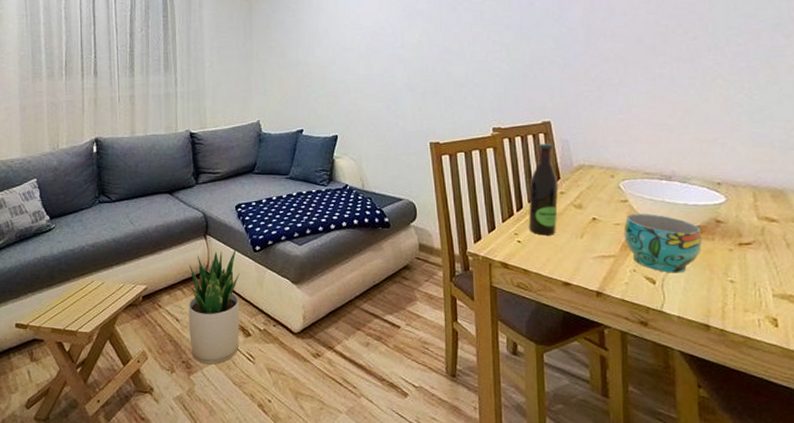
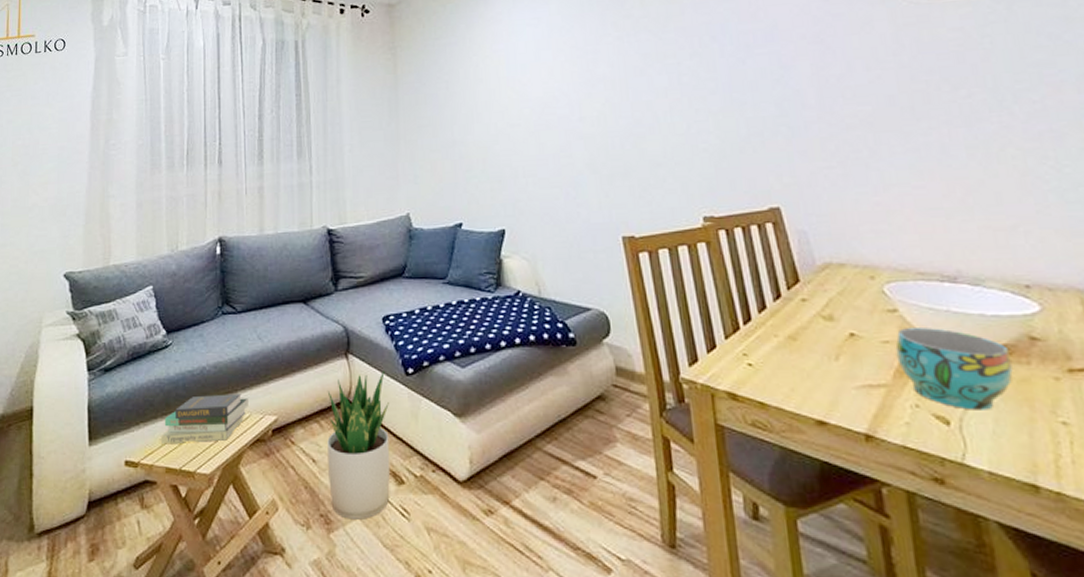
books: none [46,268,122,310] -> present [160,394,249,445]
bottle: present [528,143,559,236] -> none [758,235,801,357]

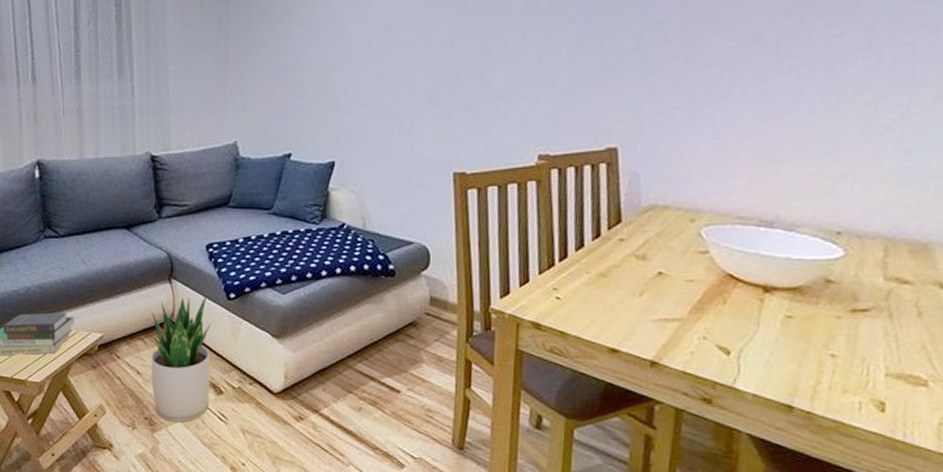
cup: present [895,328,1013,410] -> none [696,269,803,343]

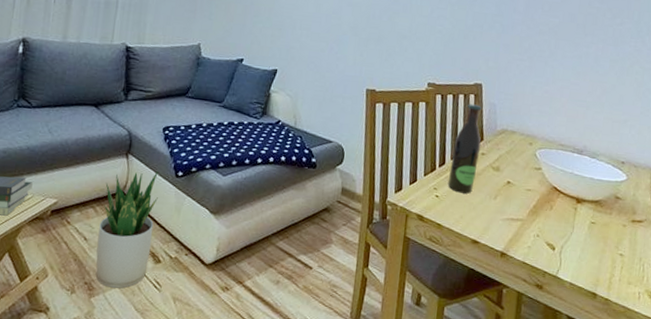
bottle: none [572,176,619,292] -> present [447,104,482,194]

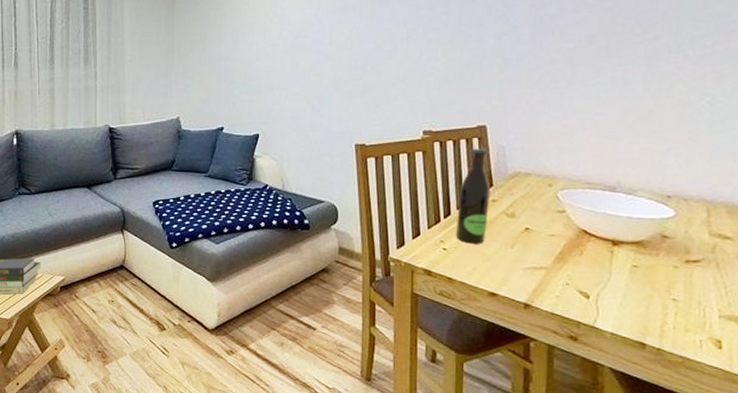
planter: present [95,171,158,289] -> none [105,244,156,355]

